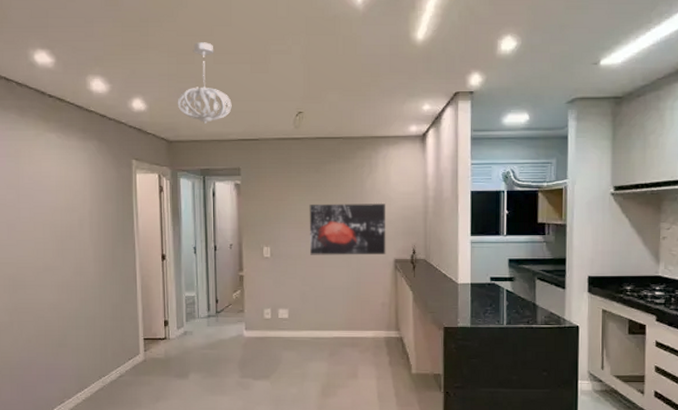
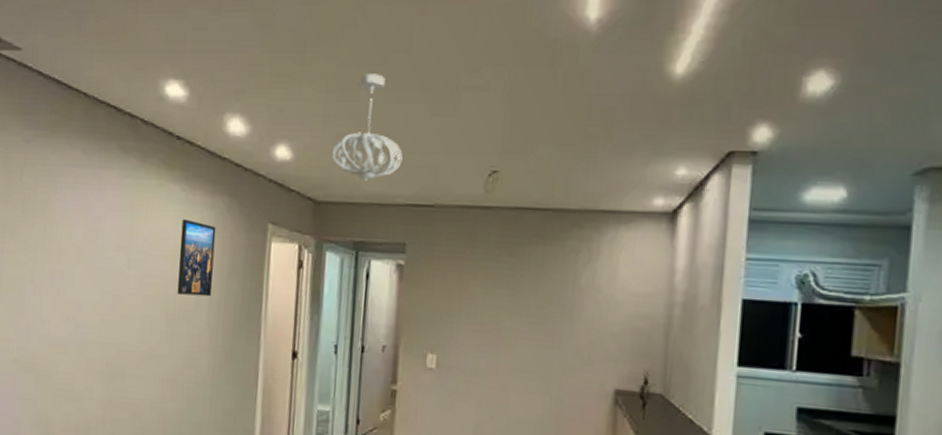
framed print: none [61,160,92,219] -> present [177,218,216,297]
wall art: present [309,203,386,255] -> none [492,300,608,381]

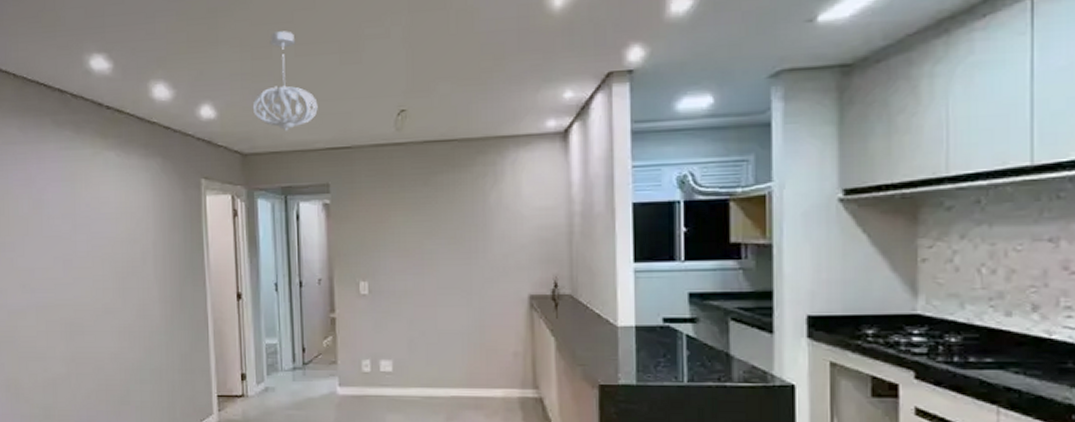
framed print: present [177,218,216,297] -> none [120,182,156,252]

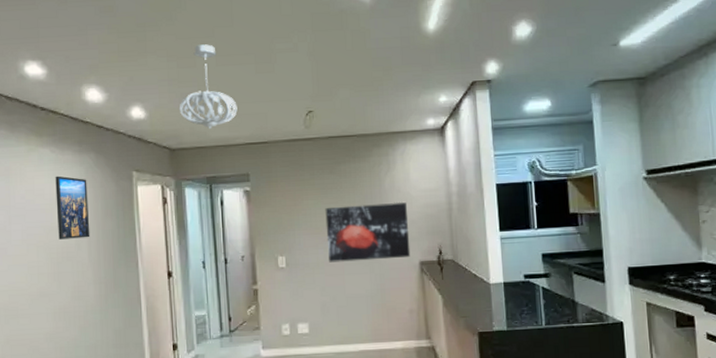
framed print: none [120,182,156,252] -> present [55,175,90,240]
wall art: none [416,223,518,291] -> present [325,202,411,263]

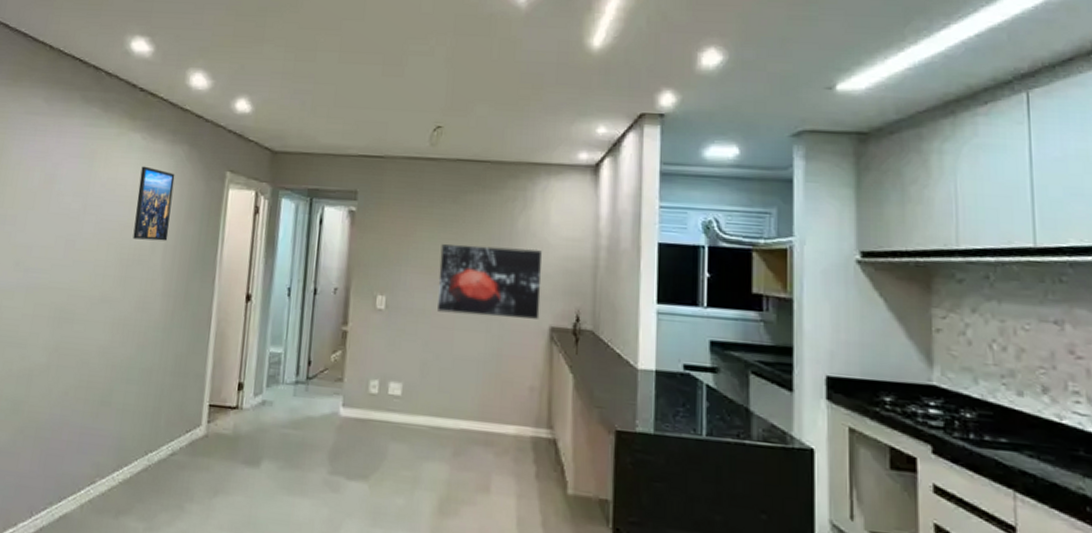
pendant light: present [179,44,238,129] -> none [289,37,356,134]

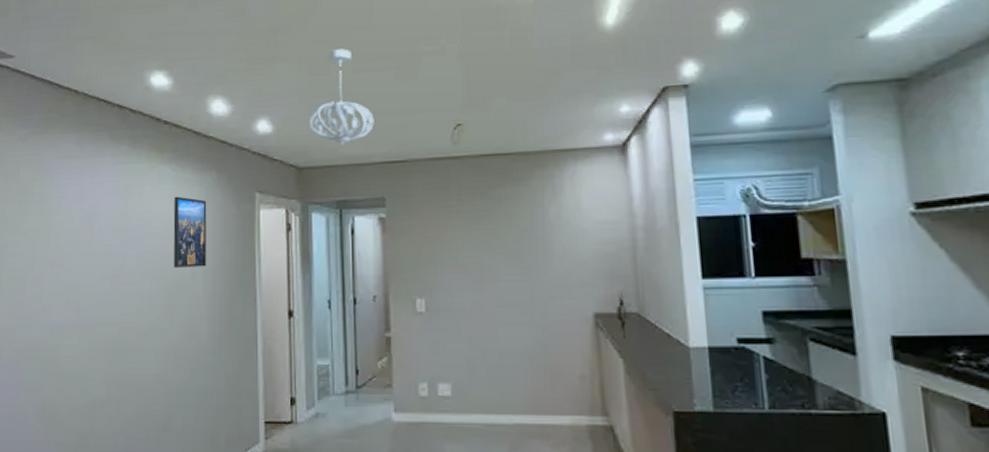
pendant light: none [289,37,356,134] -> present [309,49,374,145]
wall art: present [437,244,542,319] -> none [474,237,582,309]

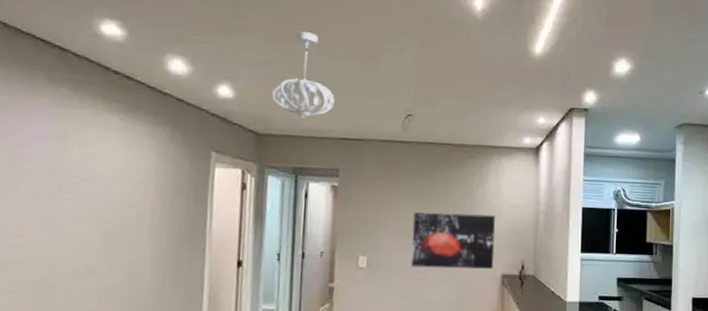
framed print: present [173,196,207,268] -> none [116,146,158,216]
wall art: none [474,237,582,309] -> present [411,212,495,269]

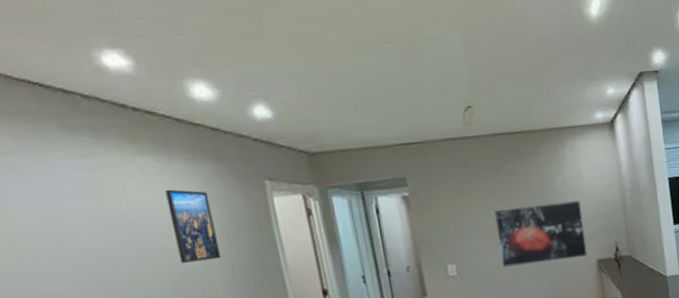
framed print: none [116,146,158,216] -> present [165,189,222,263]
pendant light: present [271,31,335,119] -> none [313,30,385,129]

